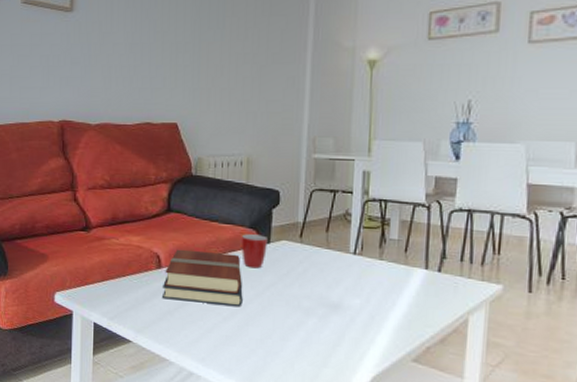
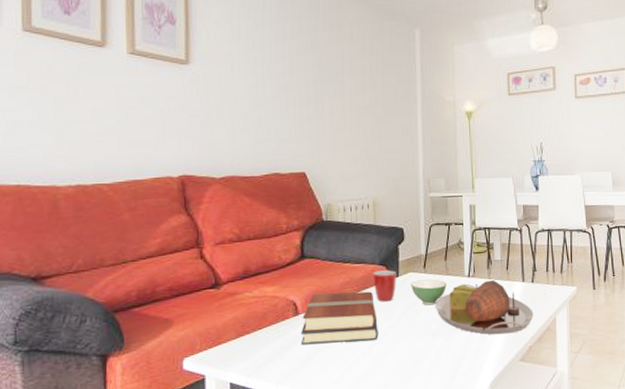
bowl: none [283,250,327,280] -> present [411,279,448,306]
serving tray: none [311,261,437,328] -> present [436,280,534,335]

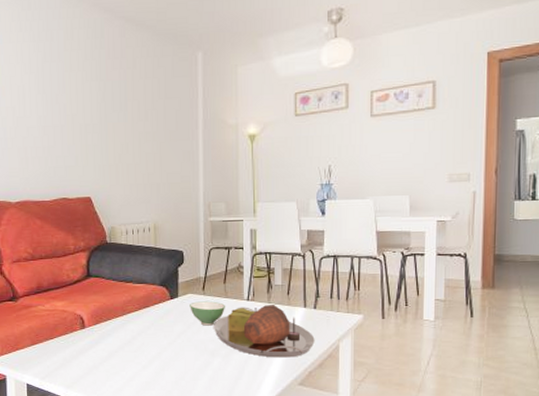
books: present [300,291,378,345] -> none [87,309,158,356]
mug: present [372,270,396,302] -> none [153,291,176,321]

